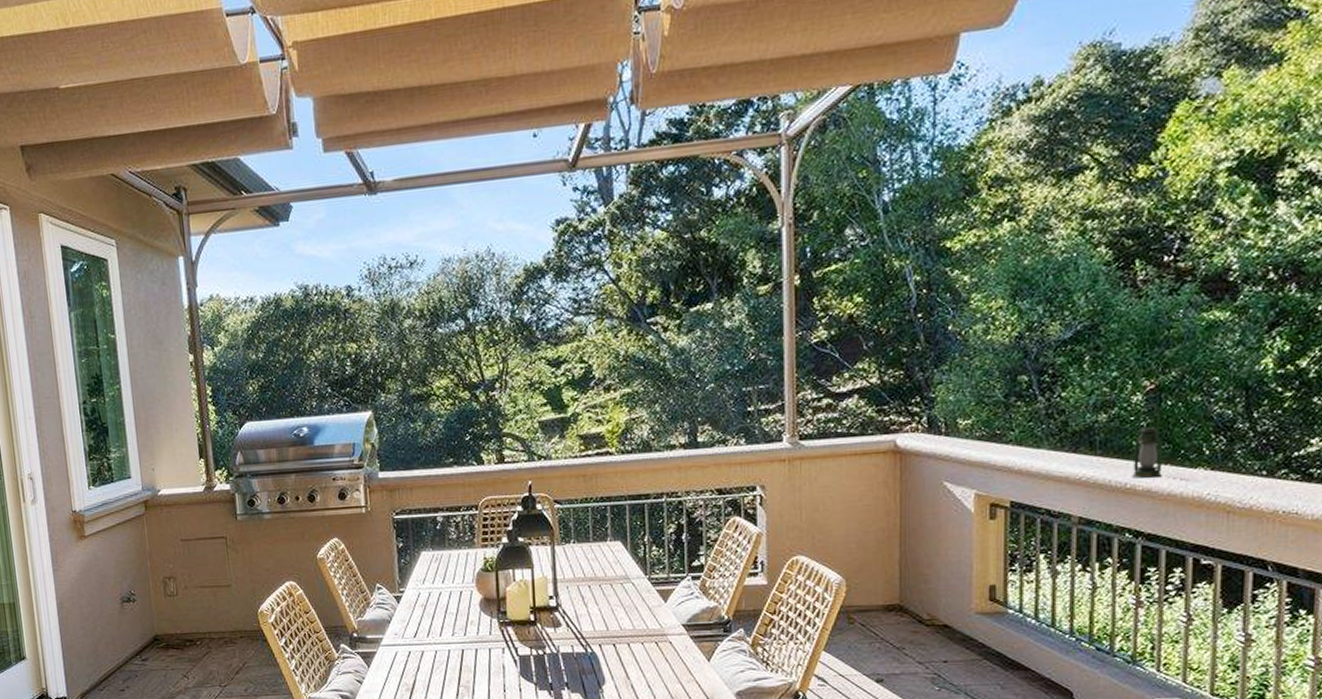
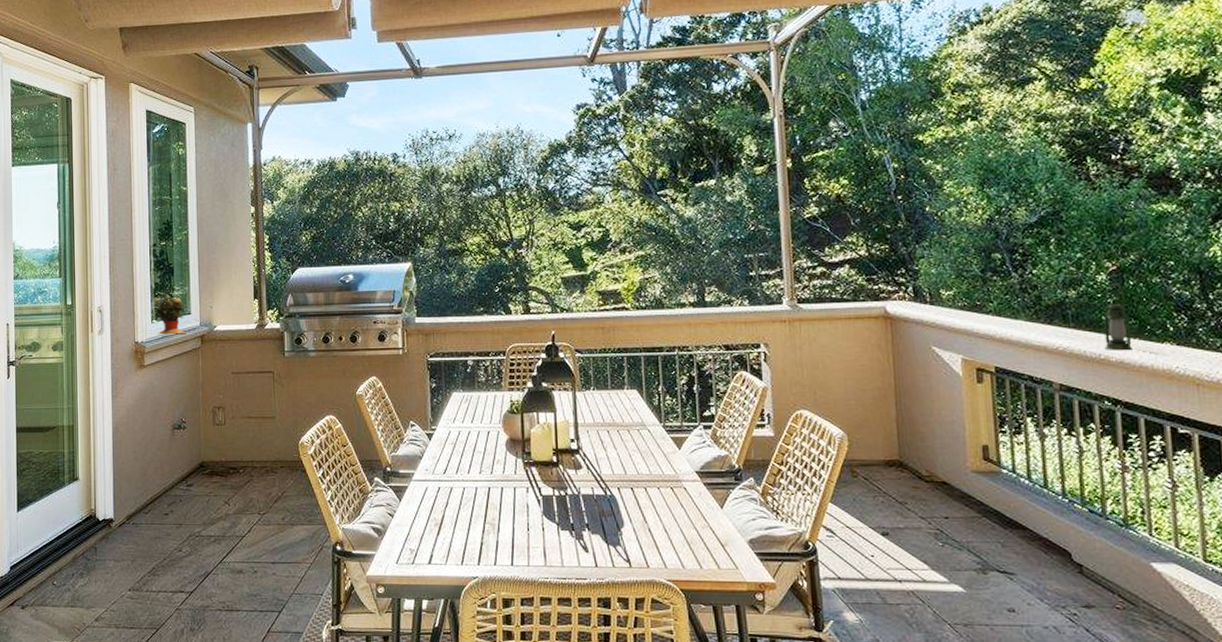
flower arrangement: none [87,457,130,502] -> present [152,294,188,335]

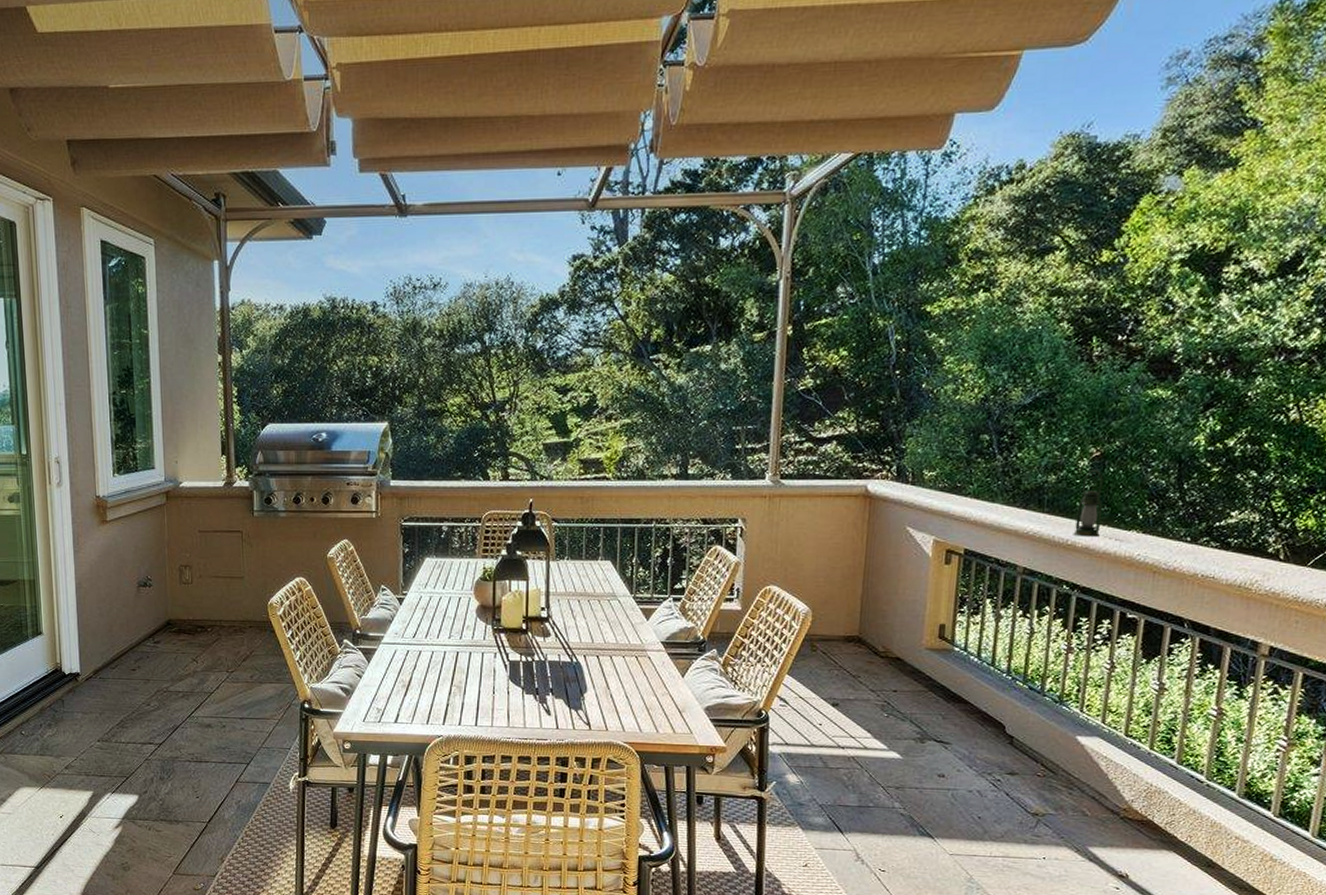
flower arrangement: present [152,294,188,335] -> none [113,447,153,490]

